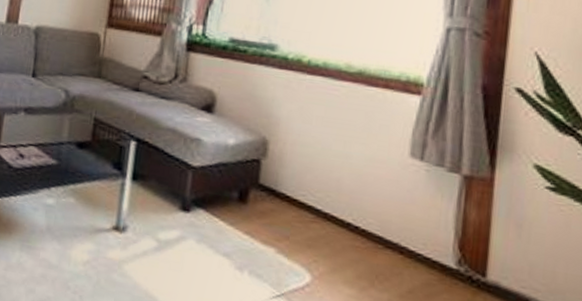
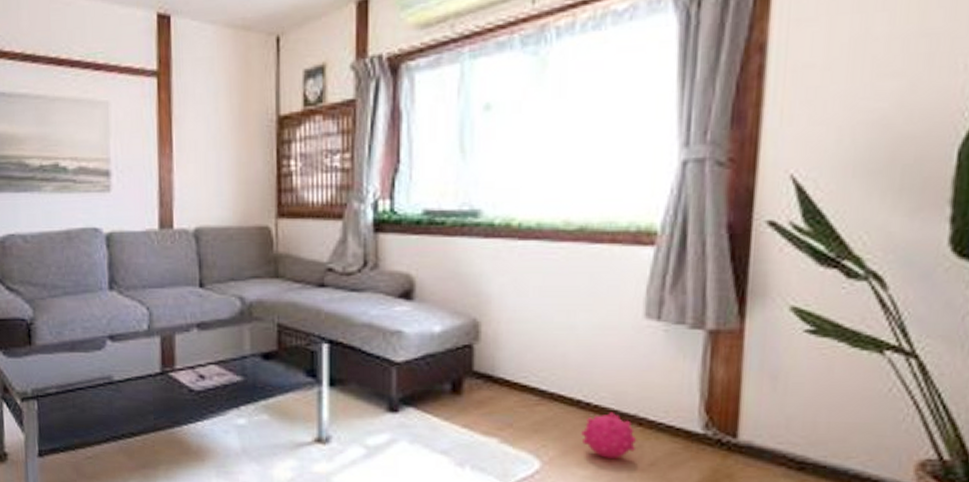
toy ball: none [349,237,398,283] -> present [581,412,637,460]

